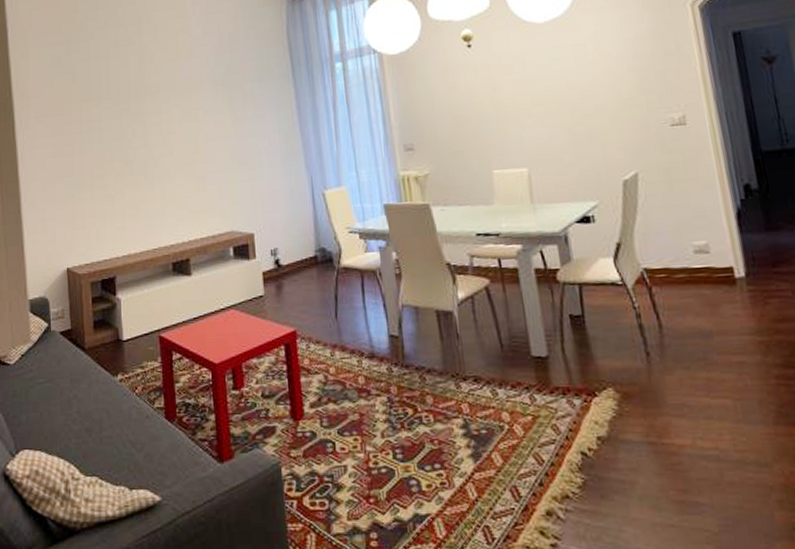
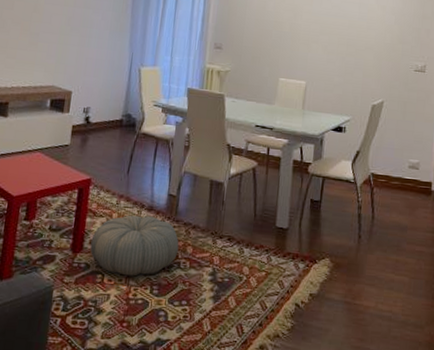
pouf: none [311,365,417,441] -> present [90,215,179,277]

